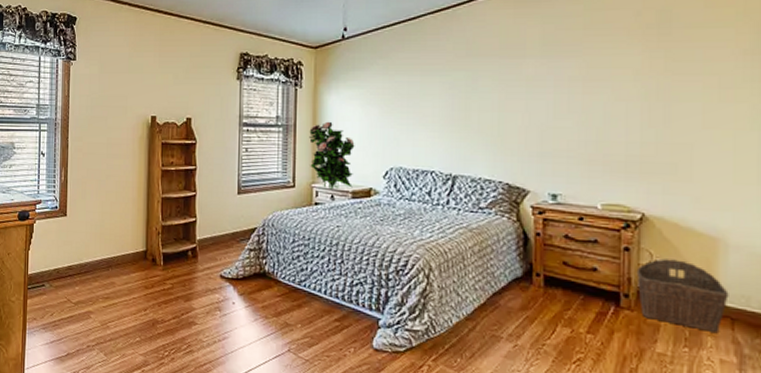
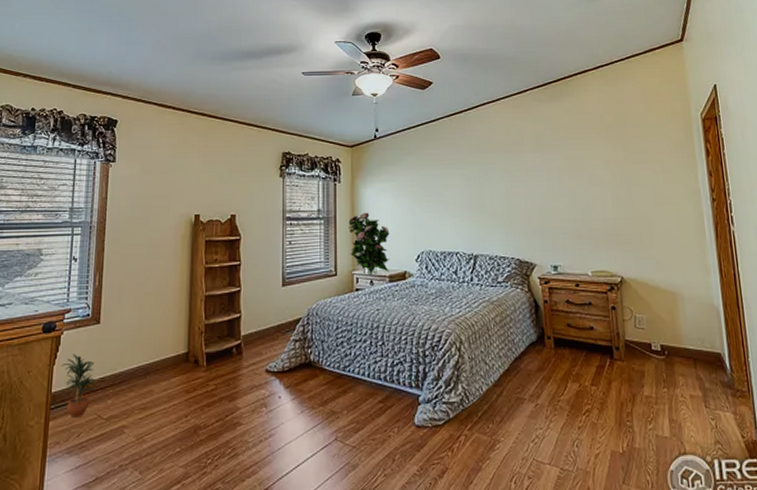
potted plant: none [34,241,65,299] -> present [60,353,96,418]
wicker basket: present [636,259,729,332] -> none [622,313,690,372]

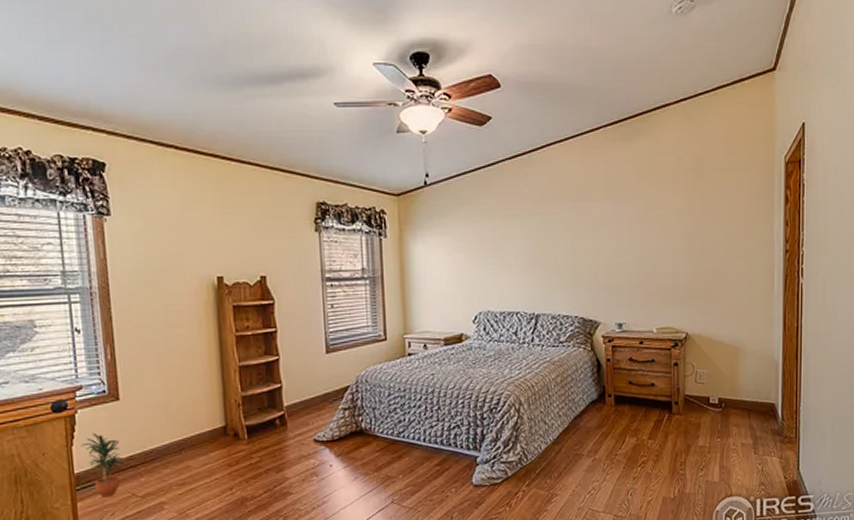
plant: present [348,212,390,276] -> none [397,270,444,339]

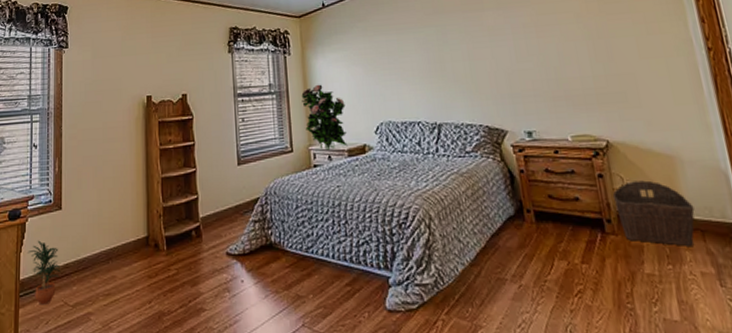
plant: none [397,270,444,339] -> present [301,84,347,151]
wicker basket: none [683,368,747,423] -> present [612,180,695,246]

